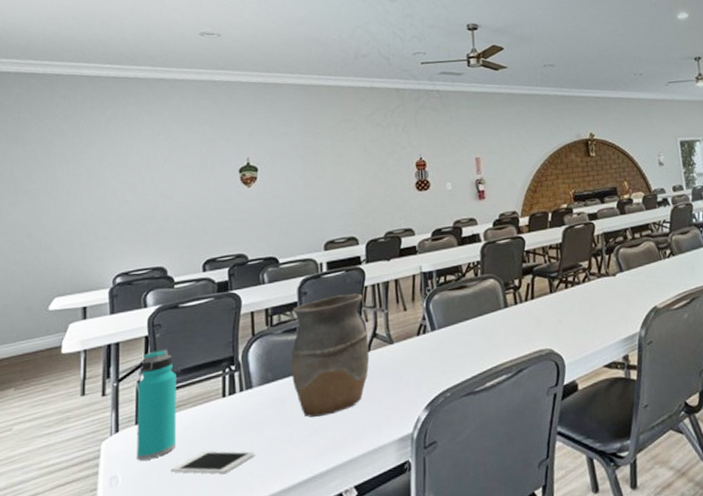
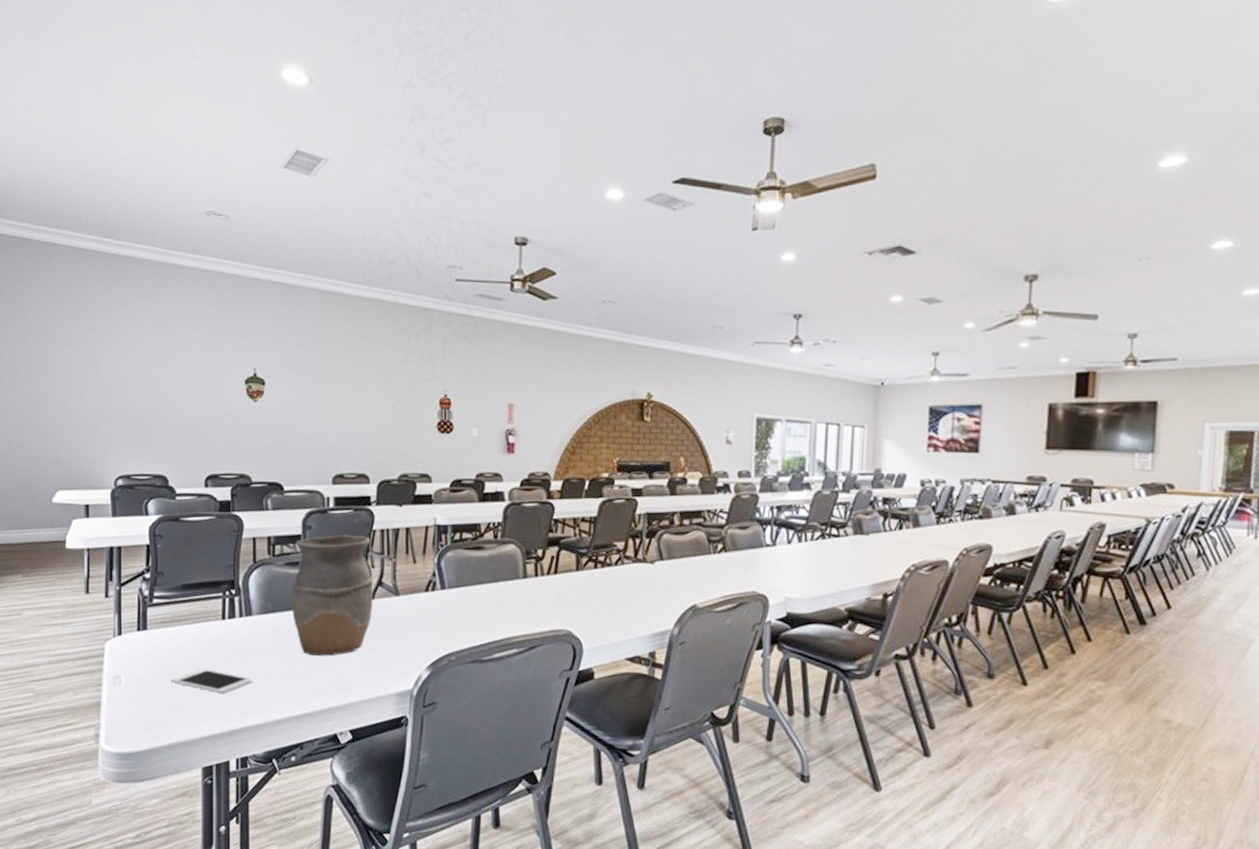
water bottle: present [137,348,177,461] -> none [138,560,177,667]

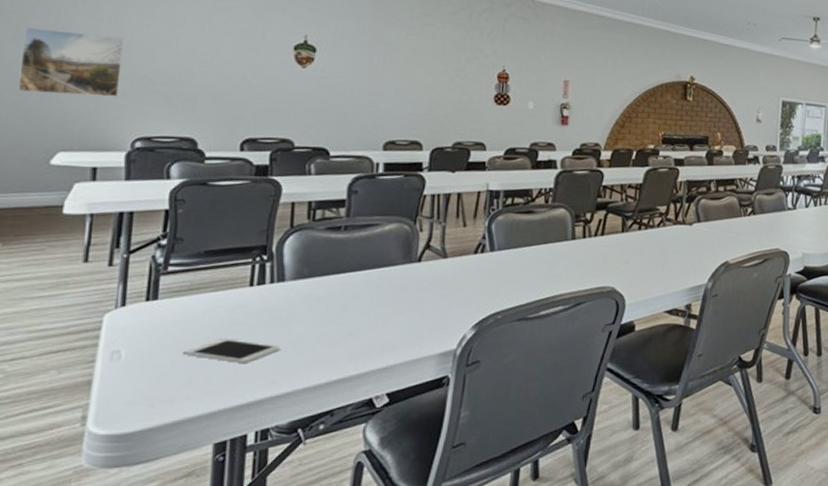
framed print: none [22,373,101,437] -> present [18,26,124,97]
vase: present [291,535,374,656] -> none [330,199,420,320]

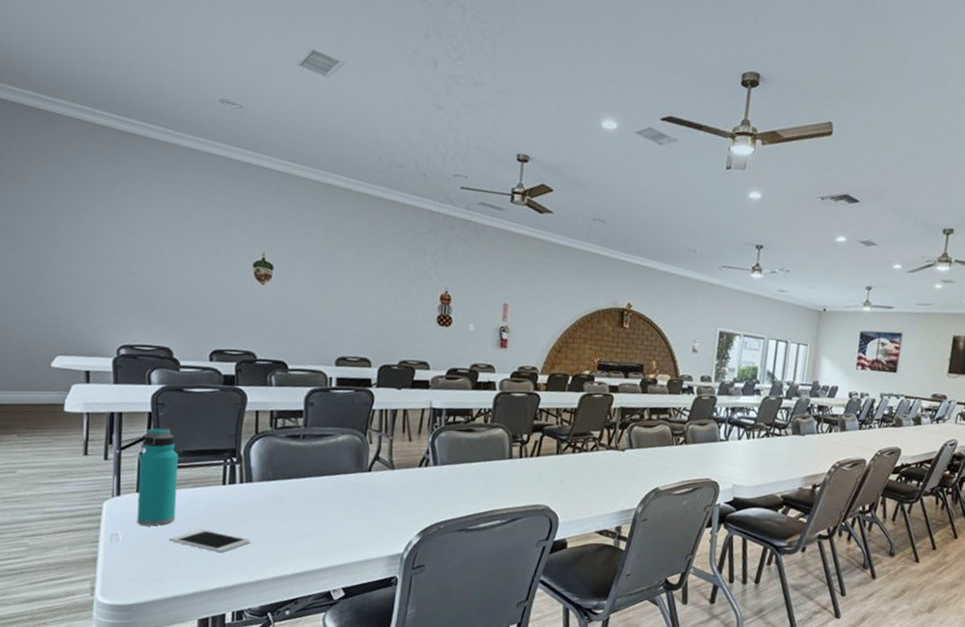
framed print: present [18,26,124,97] -> none [20,239,105,307]
water bottle: none [144,225,199,339] -> present [137,427,178,526]

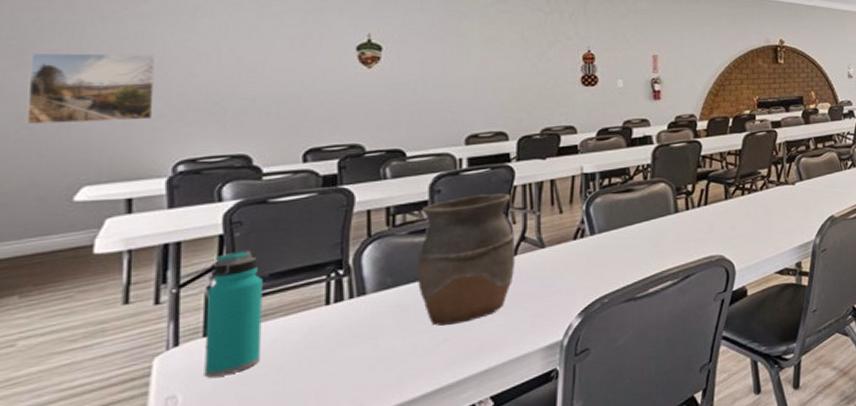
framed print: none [20,239,105,307] -> present [27,52,155,124]
cell phone: present [169,529,251,553] -> none [252,363,367,390]
vase: none [291,412,370,522] -> present [416,193,516,326]

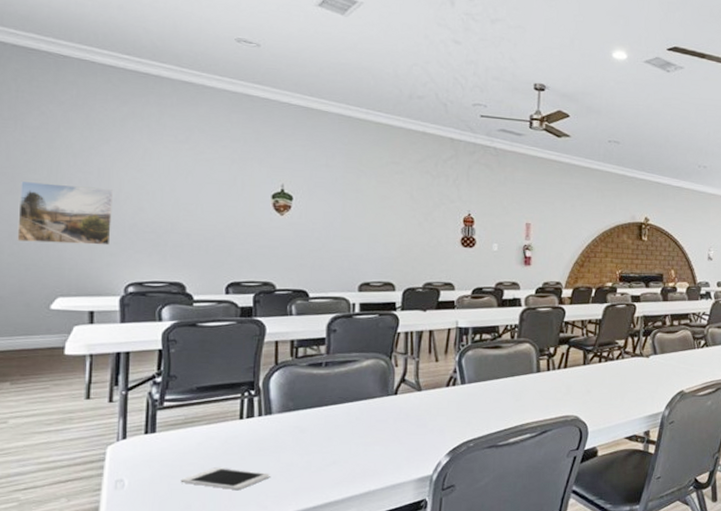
water bottle: present [204,249,263,378] -> none [145,364,191,468]
cell phone: none [252,363,367,390] -> present [180,467,270,491]
vase: present [416,193,516,326] -> none [313,337,397,449]

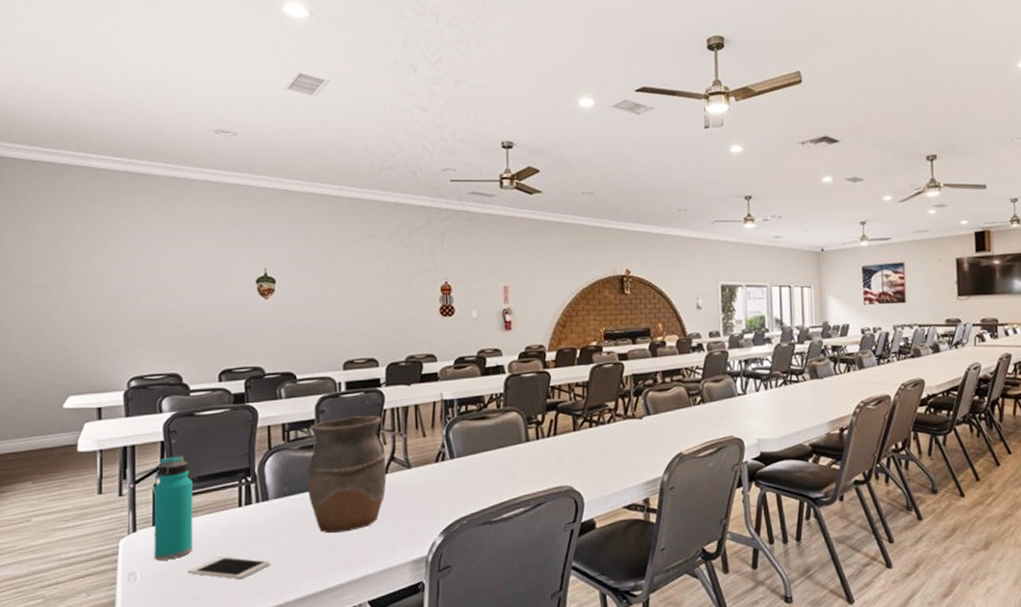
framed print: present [17,180,113,246] -> none [31,286,113,345]
water bottle: none [145,364,191,468] -> present [154,454,193,560]
vase: none [313,337,397,449] -> present [307,416,387,533]

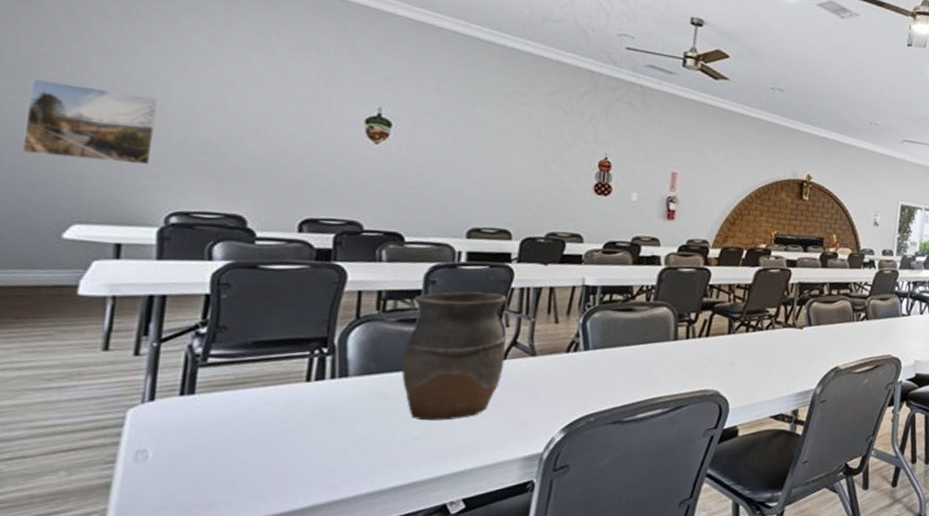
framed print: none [31,286,113,345] -> present [22,78,158,165]
water bottle: present [154,454,193,560] -> none [177,312,245,438]
cell phone: present [187,556,271,580] -> none [223,438,341,467]

